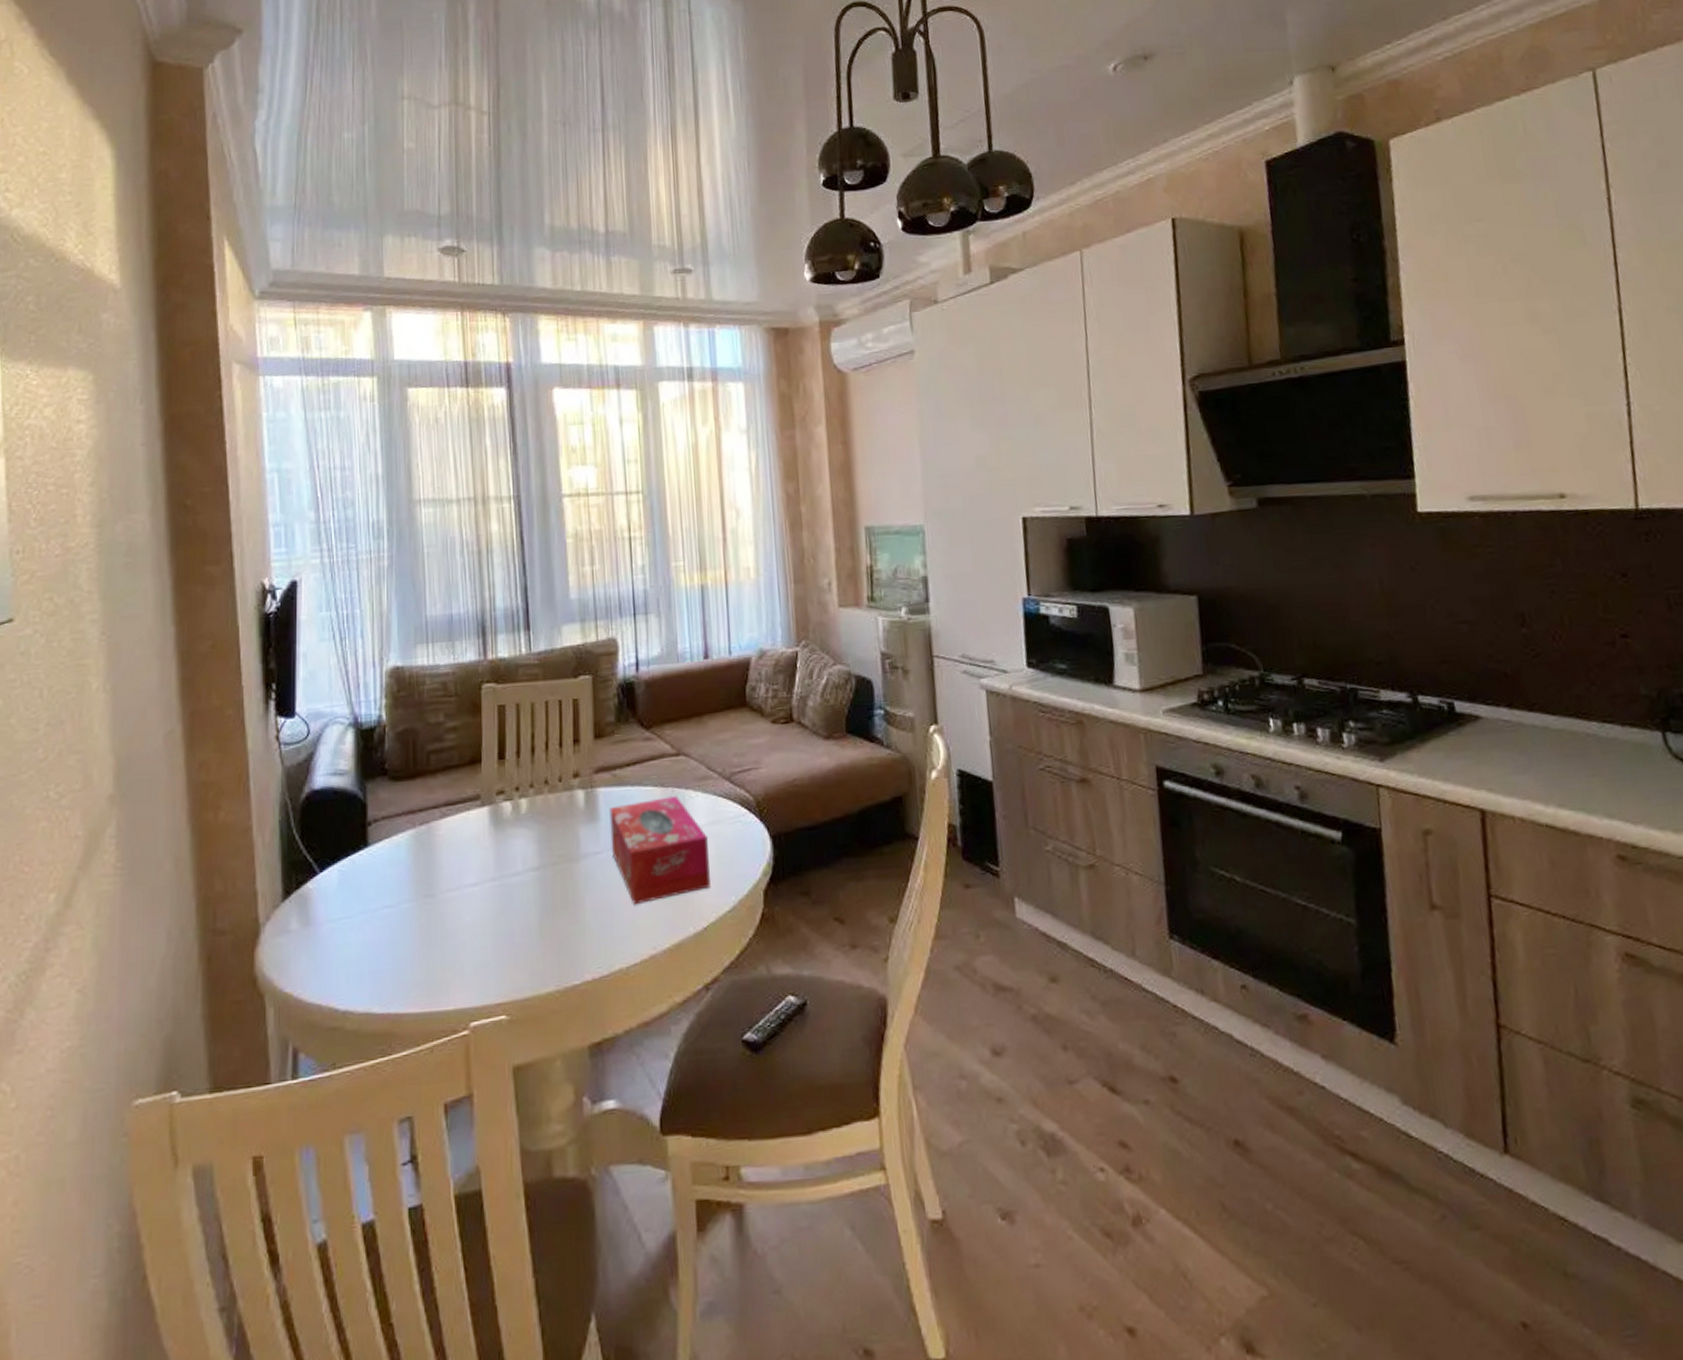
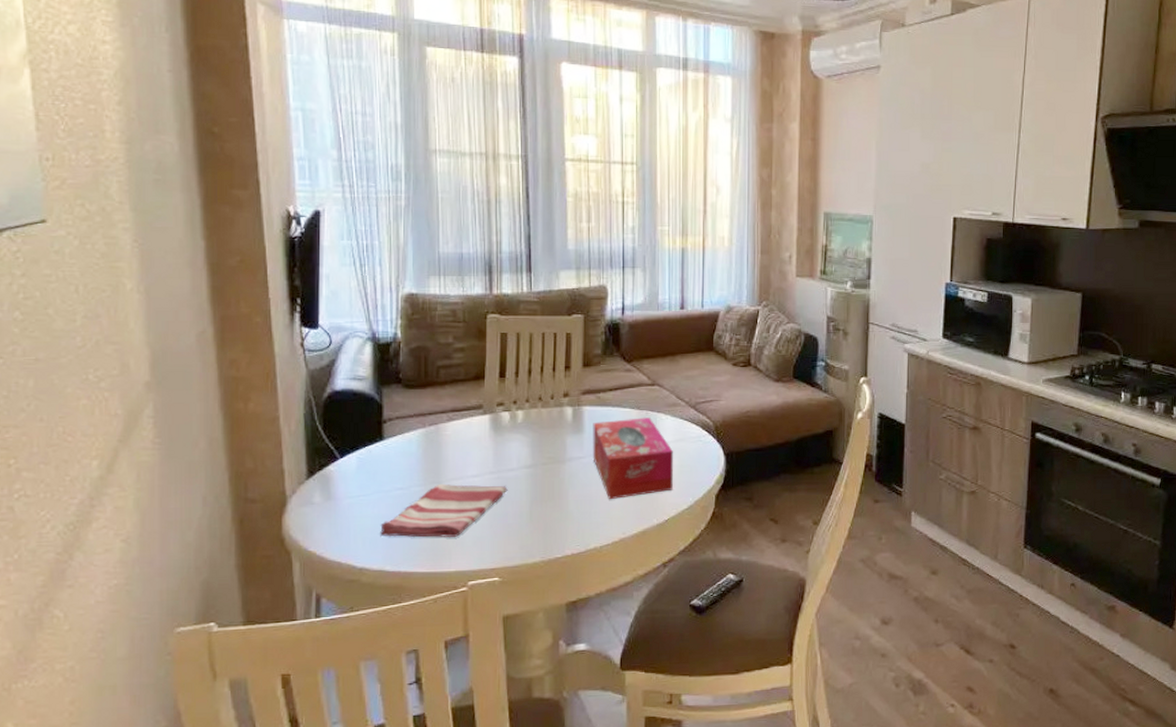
dish towel: none [366,895,513,969] -> present [380,483,508,538]

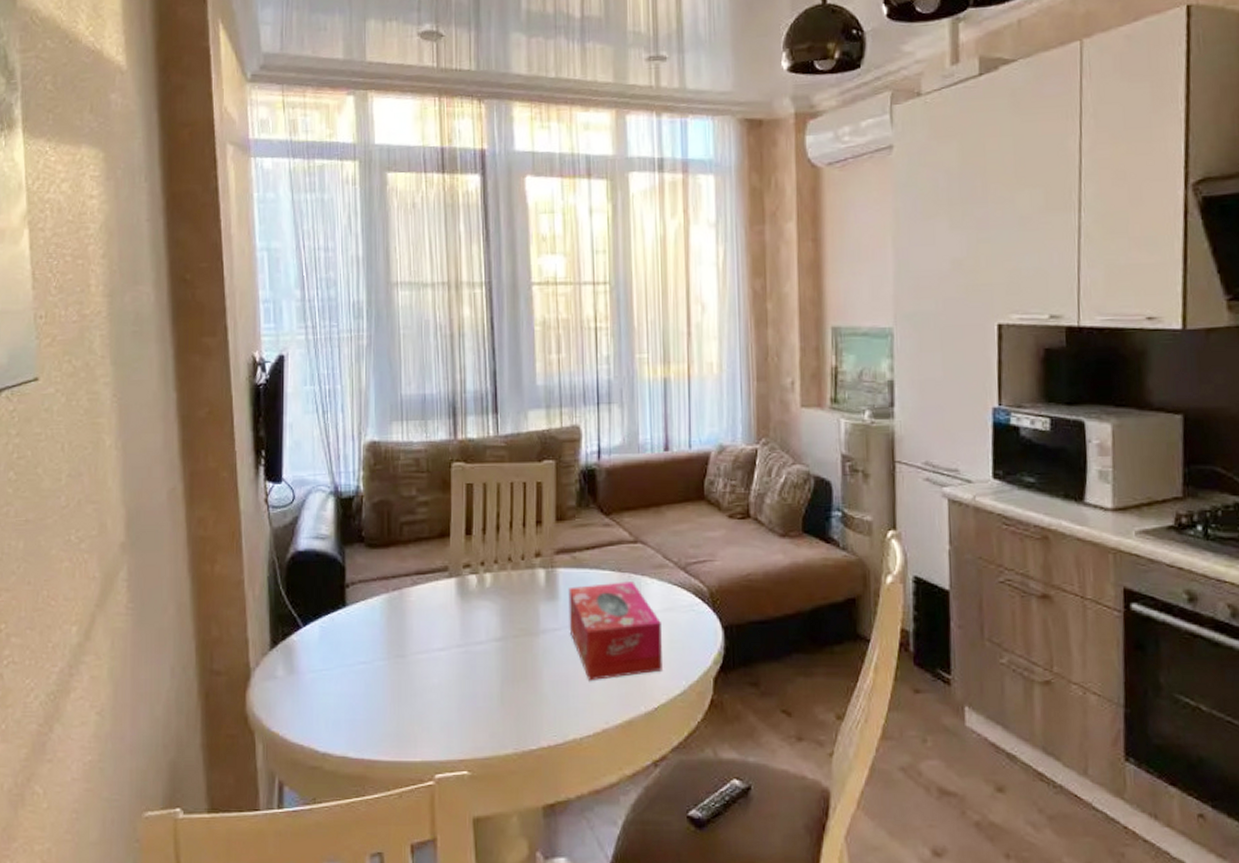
dish towel: present [380,483,508,538] -> none [343,657,476,722]

